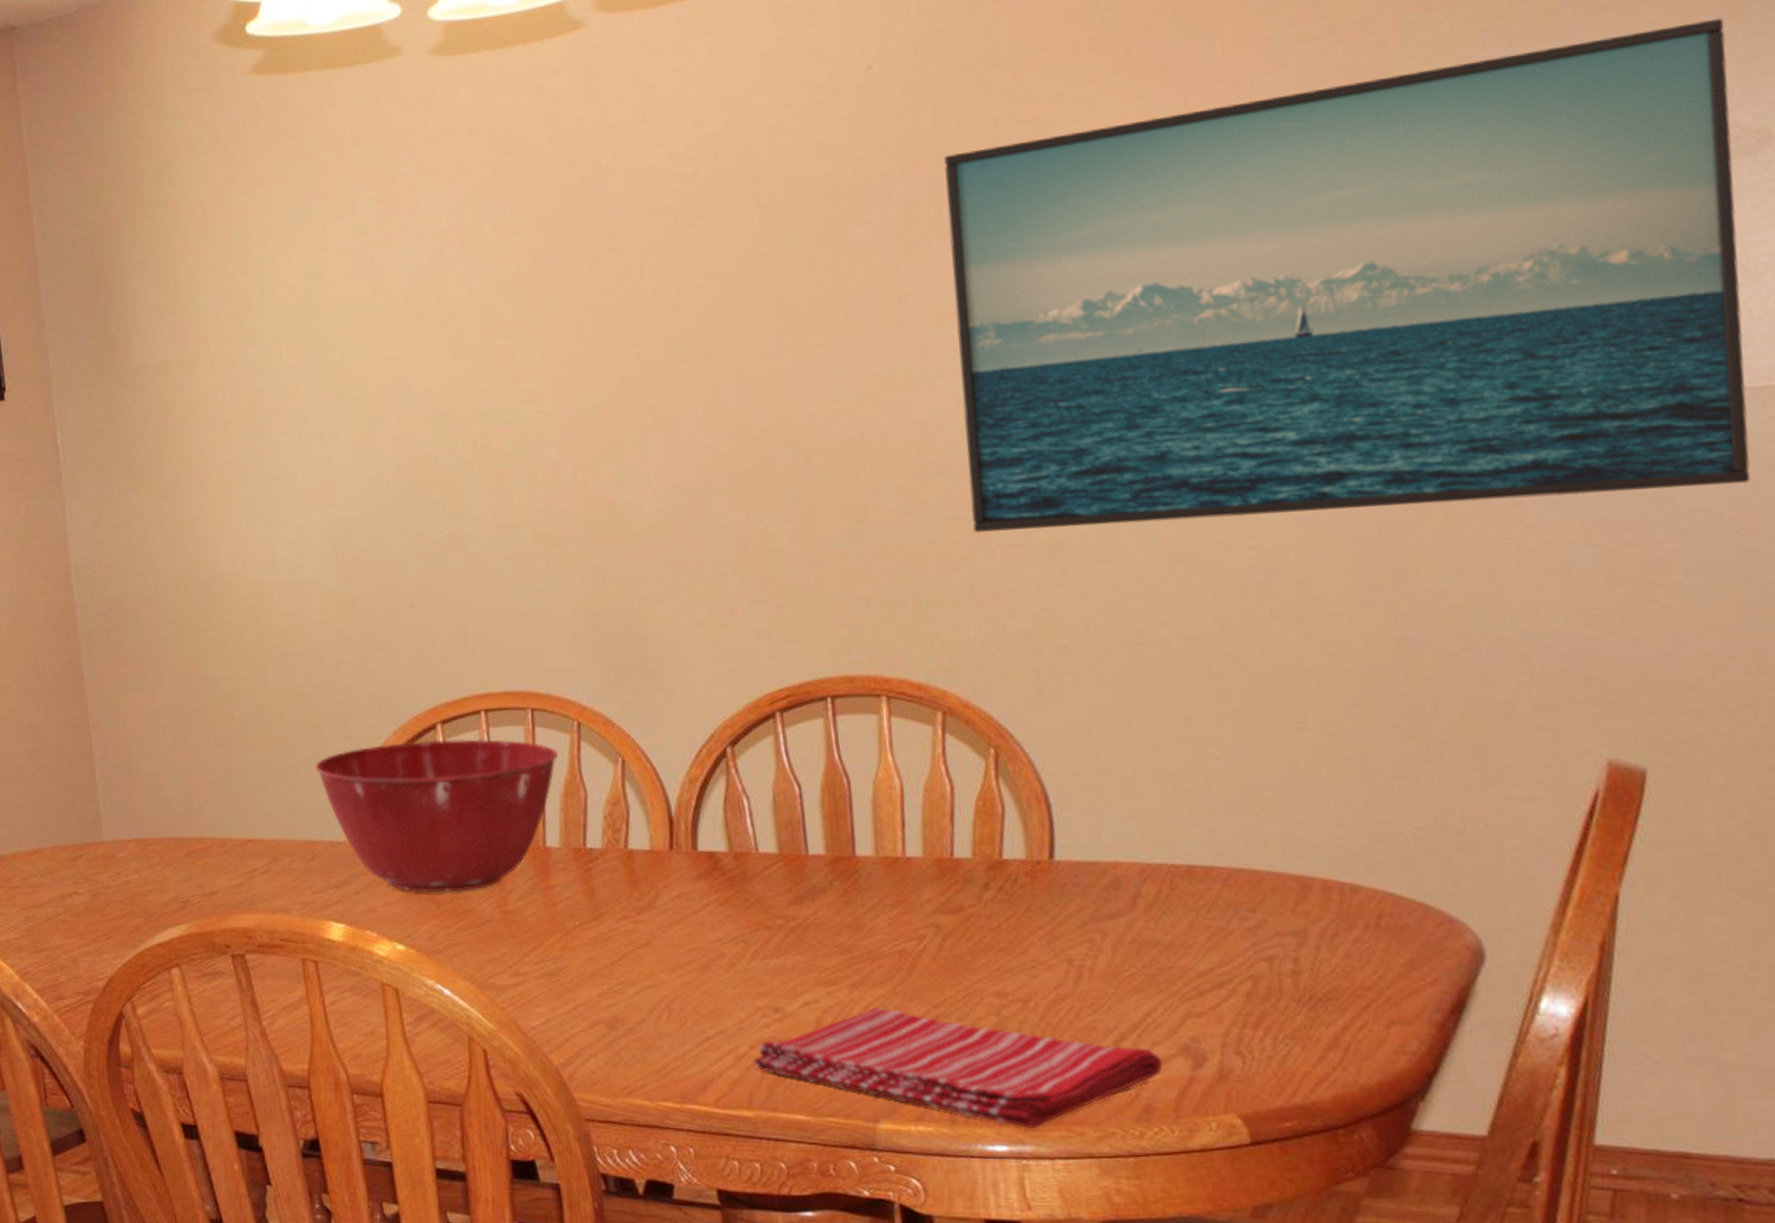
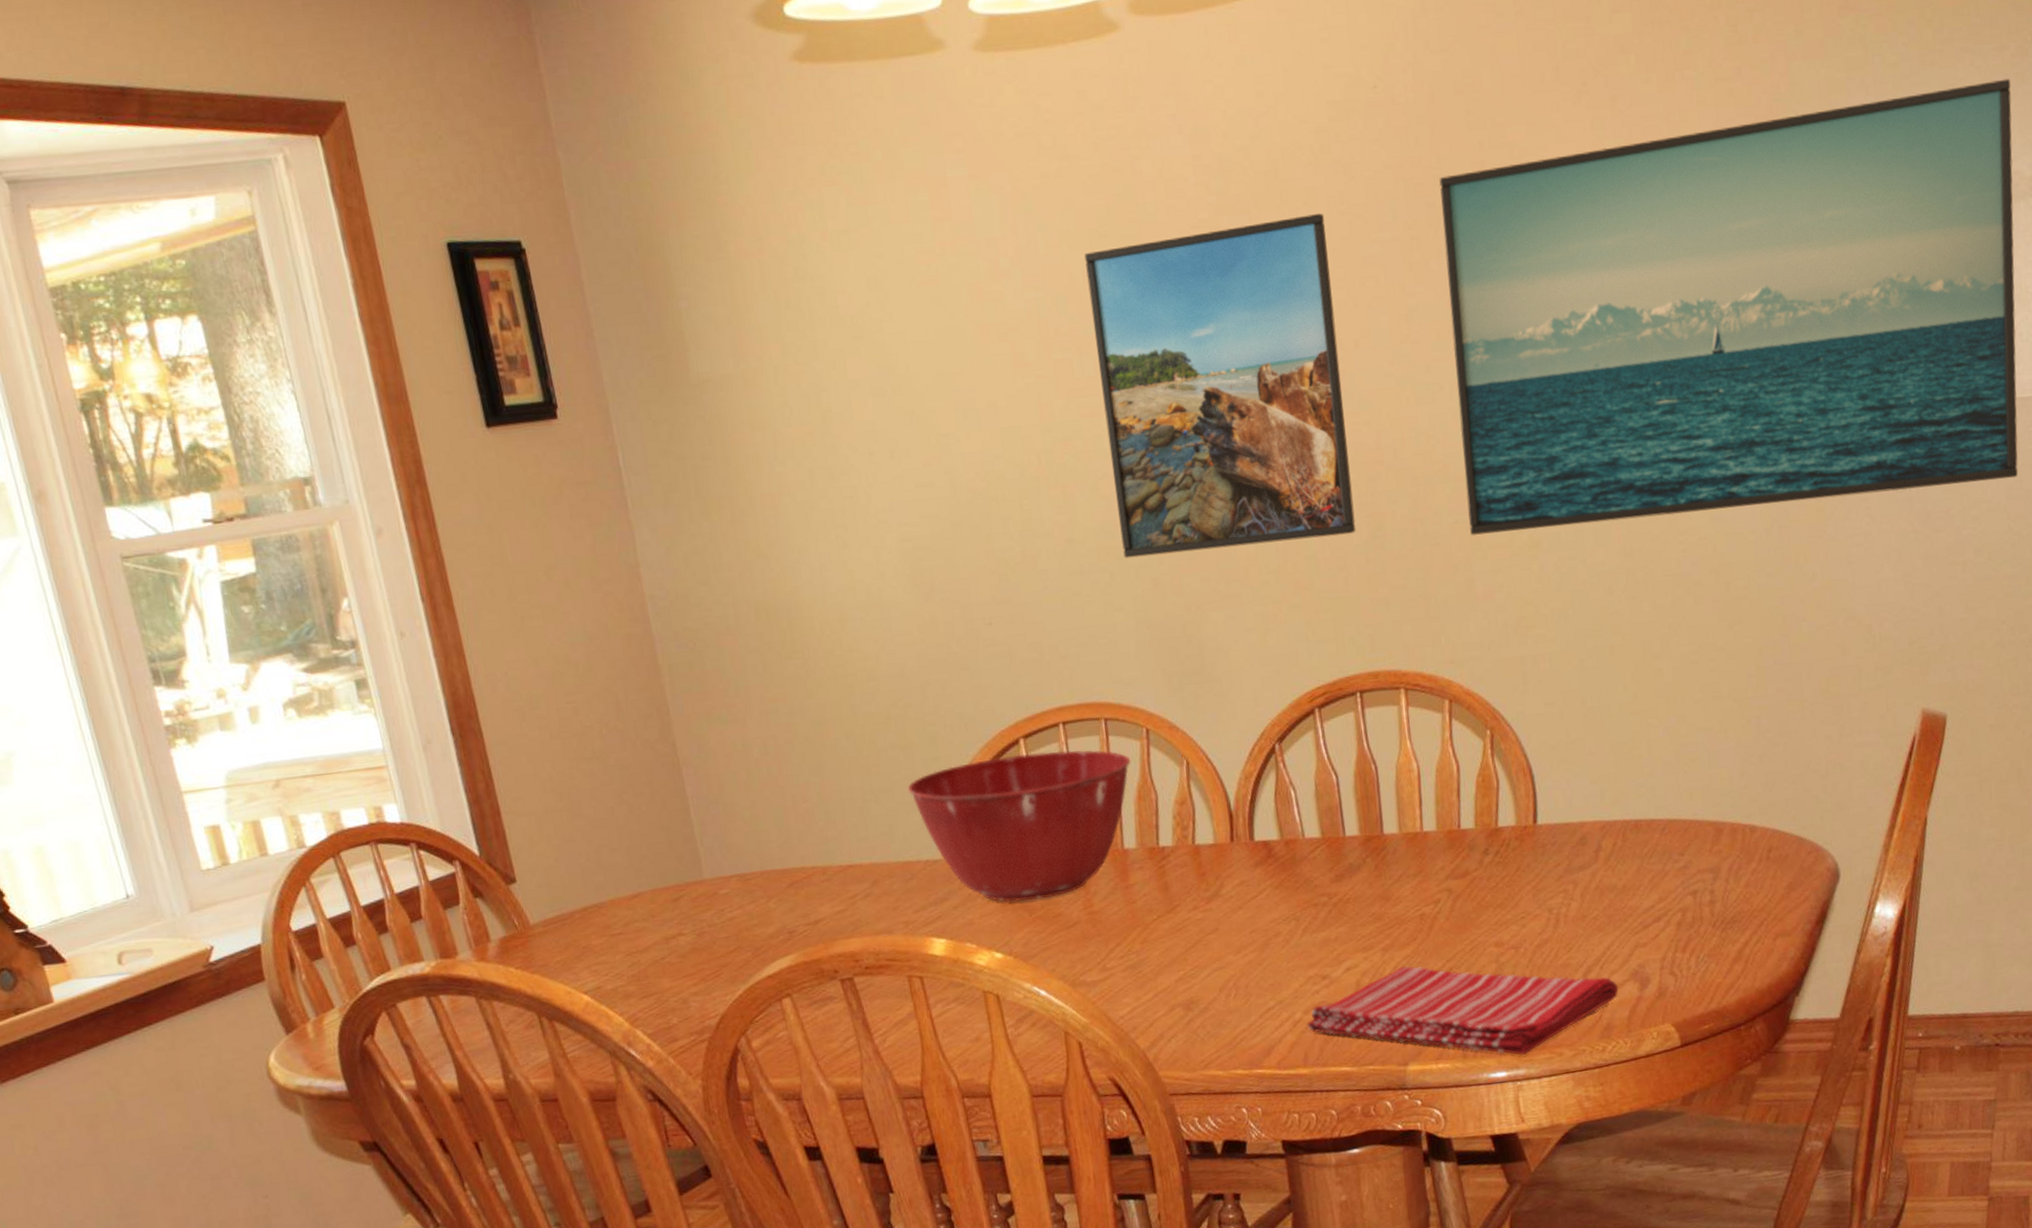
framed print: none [535,197,832,545] -> present [1084,213,1356,559]

